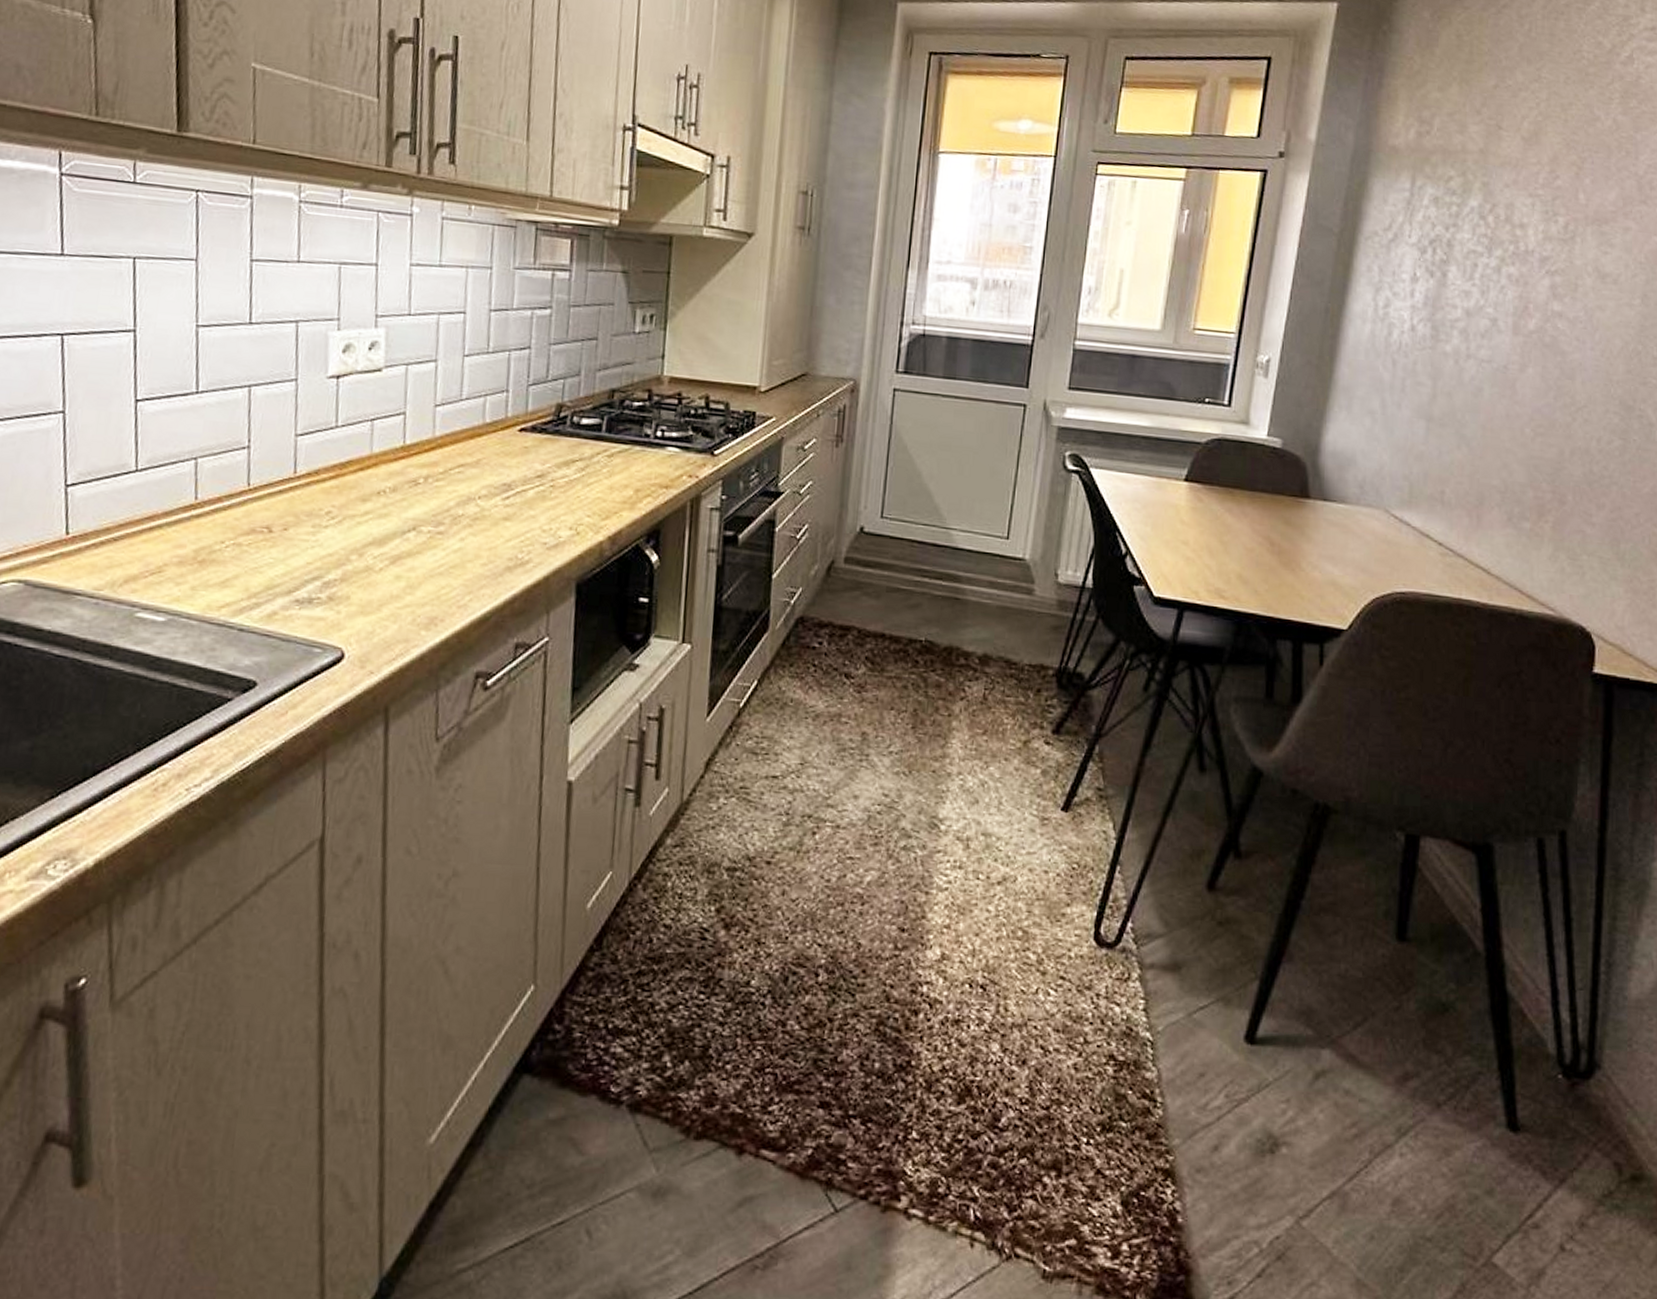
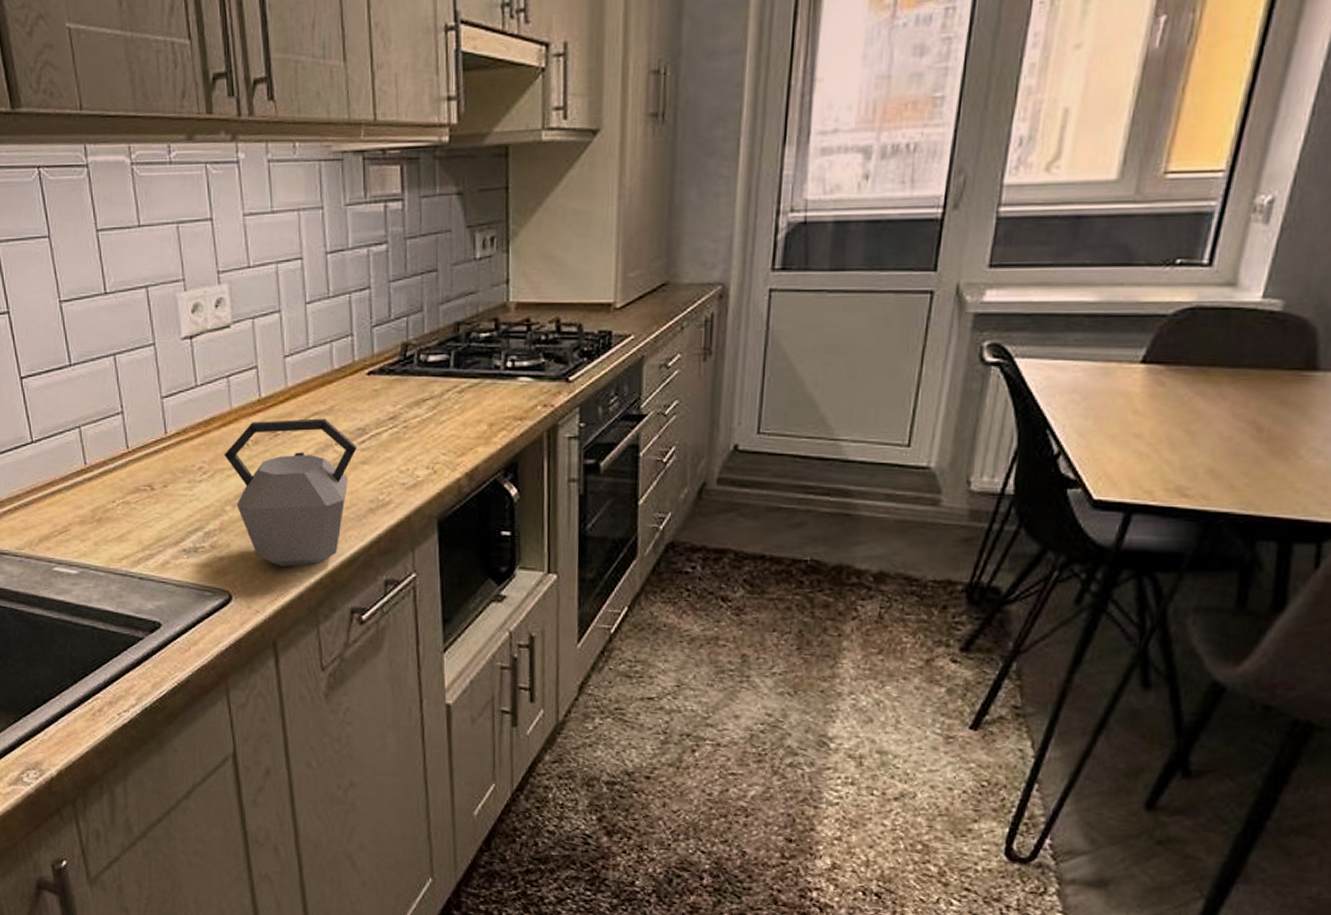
kettle: none [356,468,501,625] -> present [223,418,357,567]

